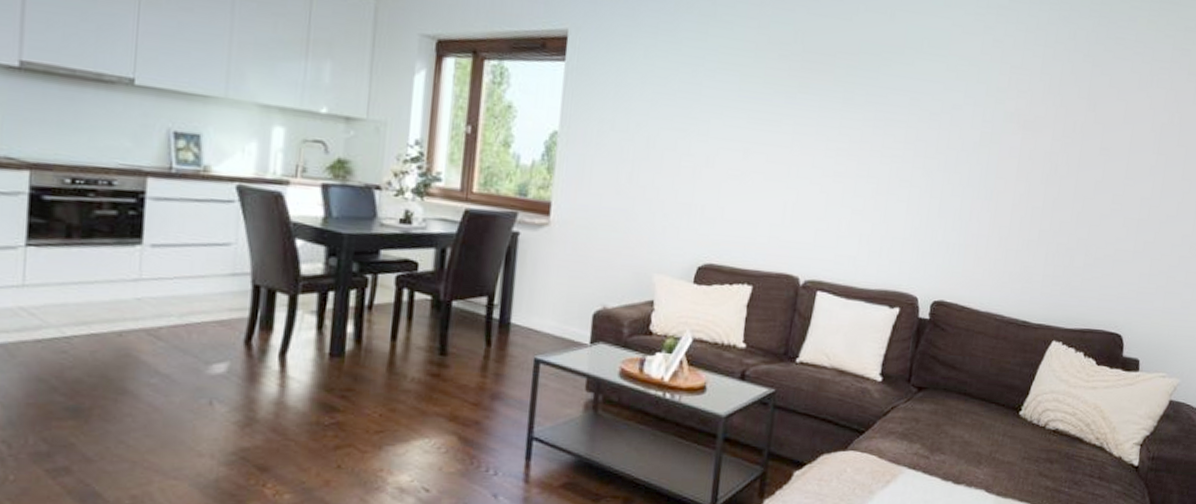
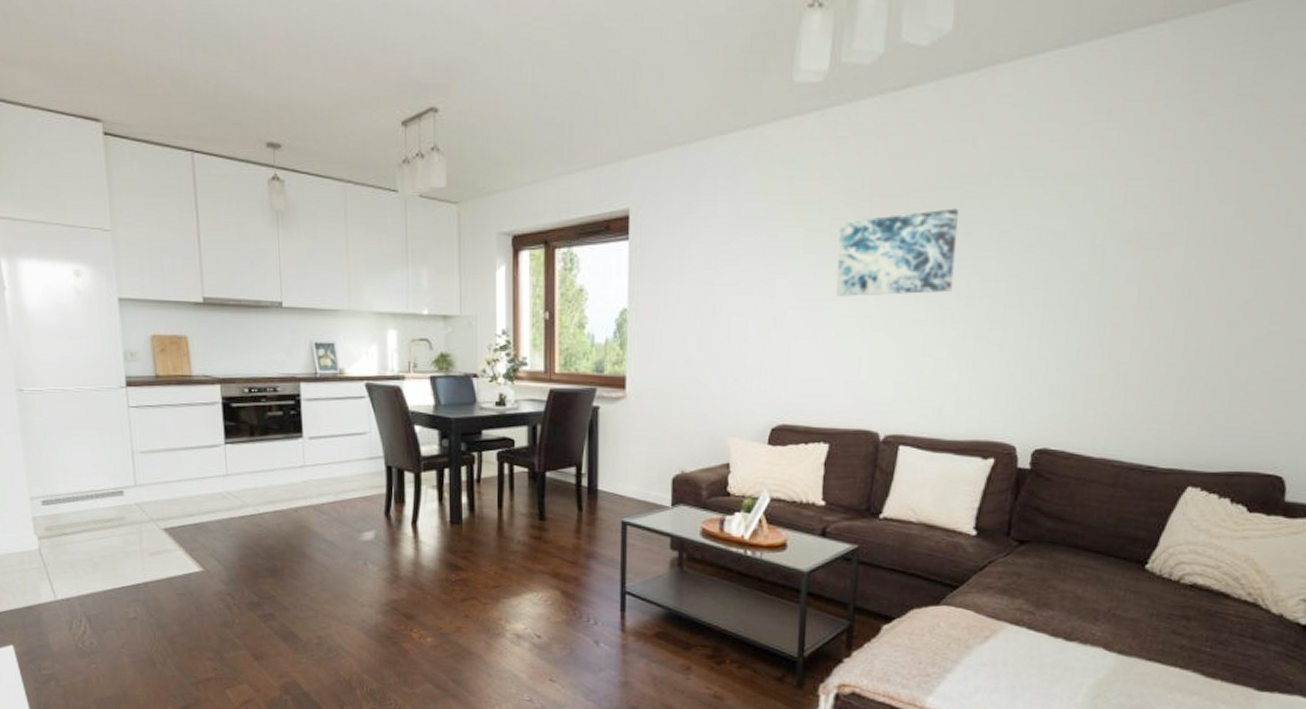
wall art: none [766,71,877,149] -> present [836,208,958,296]

